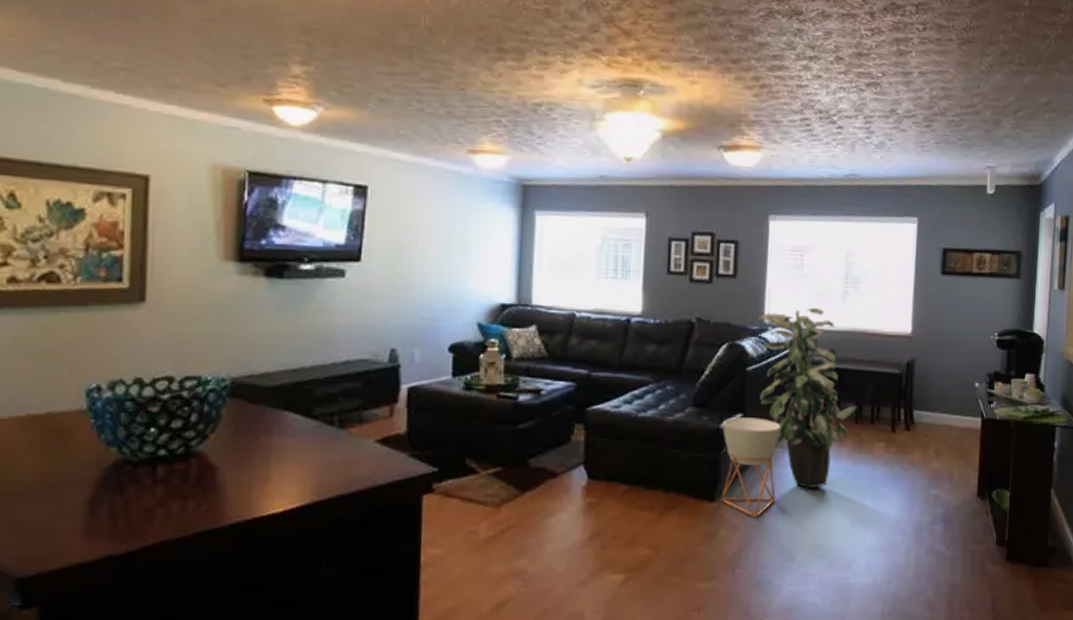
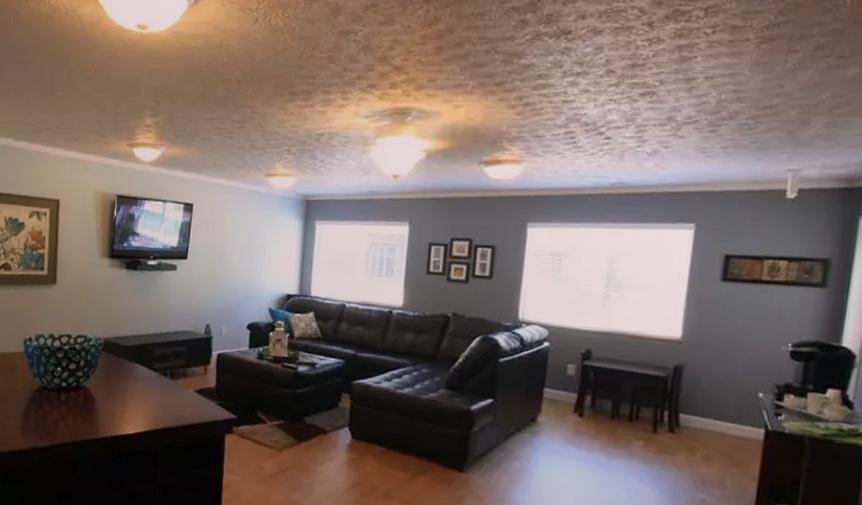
planter: present [721,417,781,517] -> none [469,401,532,492]
indoor plant: present [758,307,857,488] -> none [510,308,614,475]

